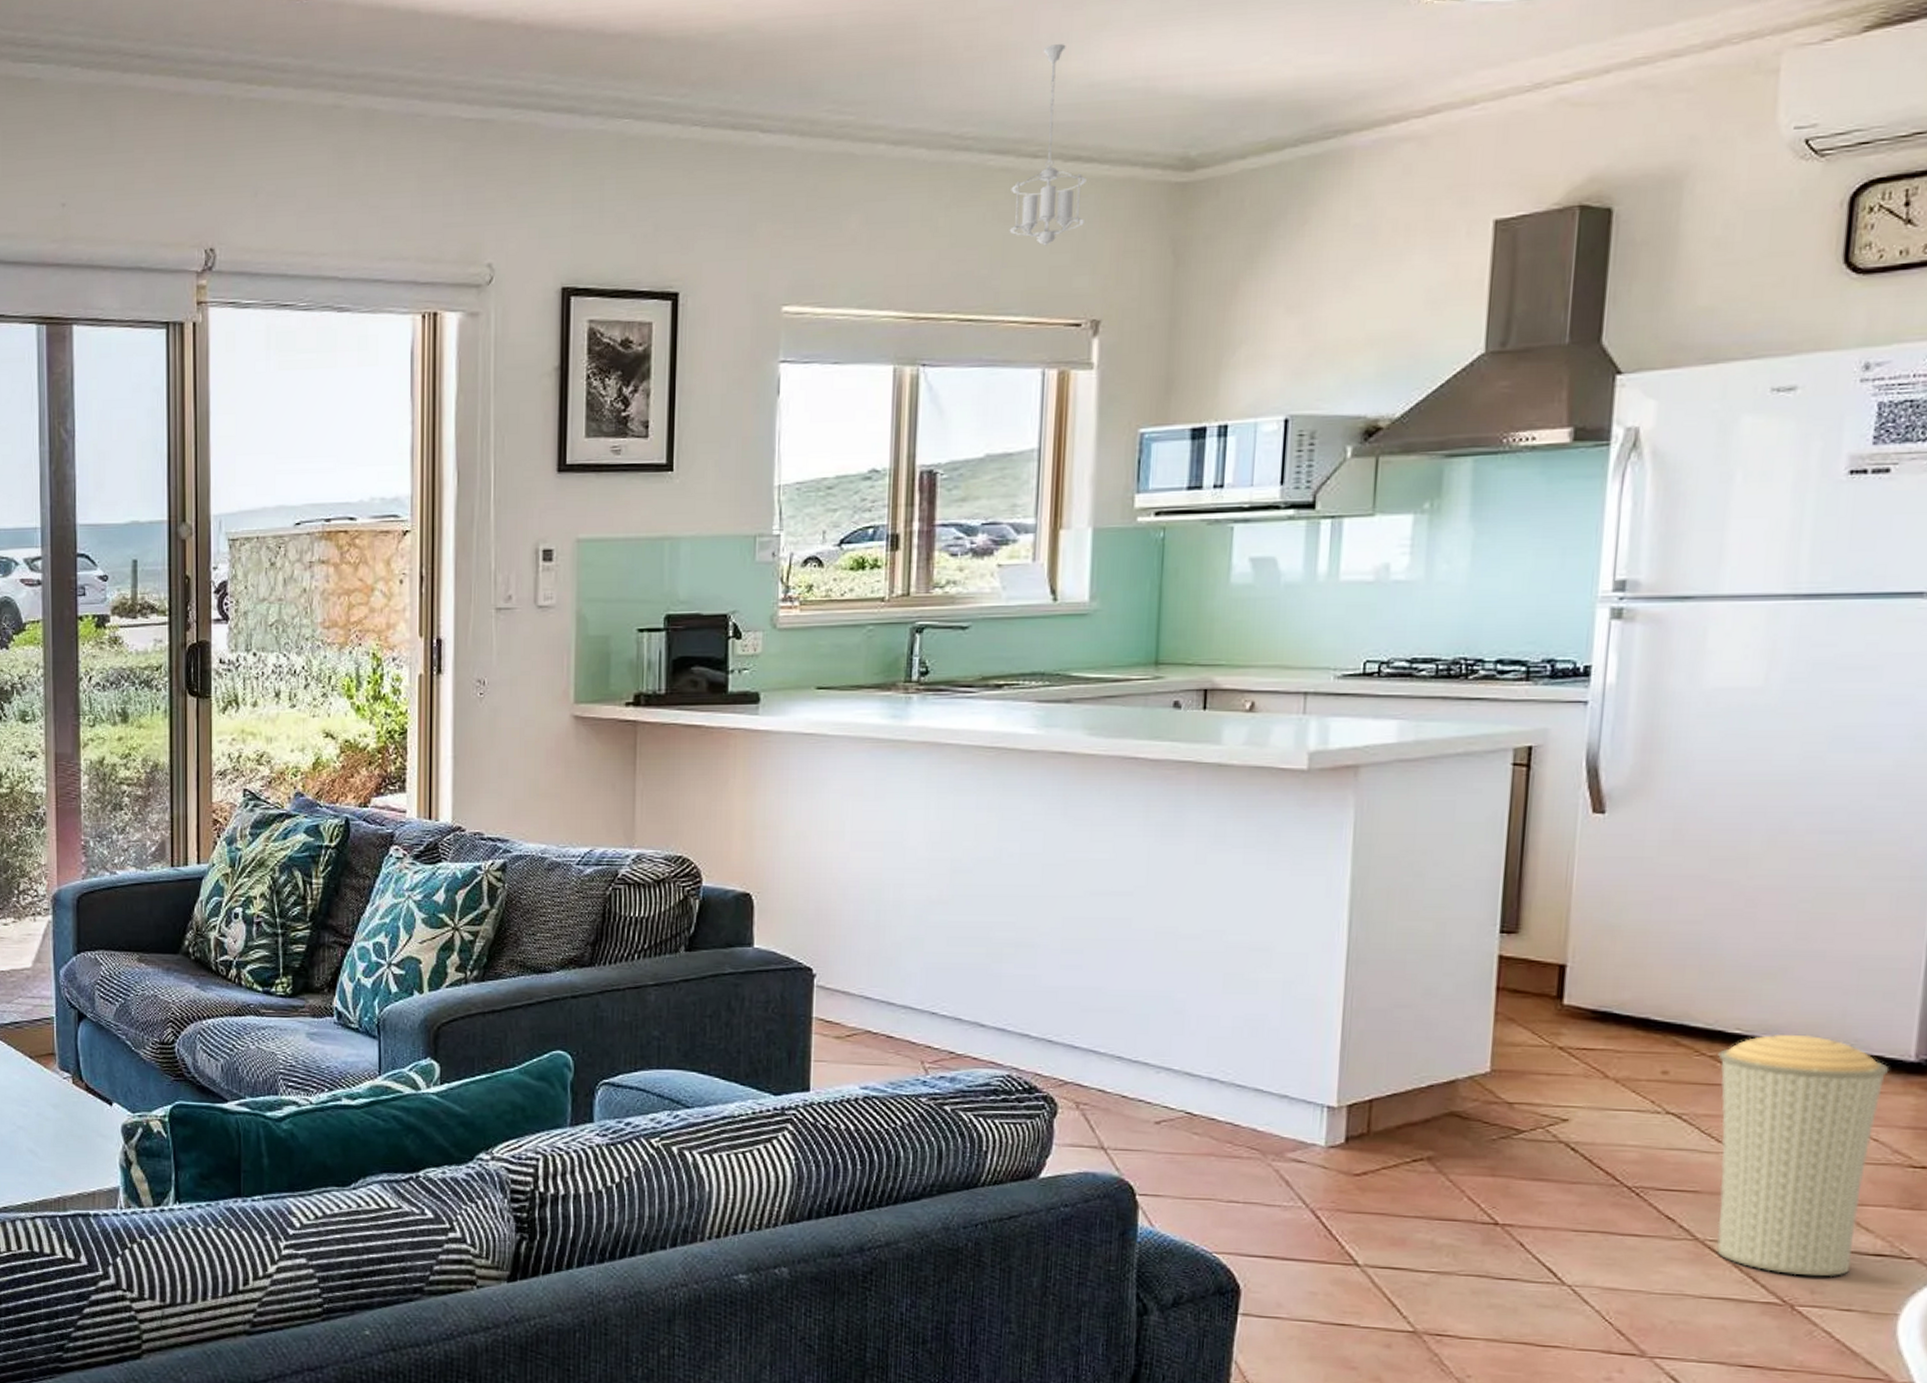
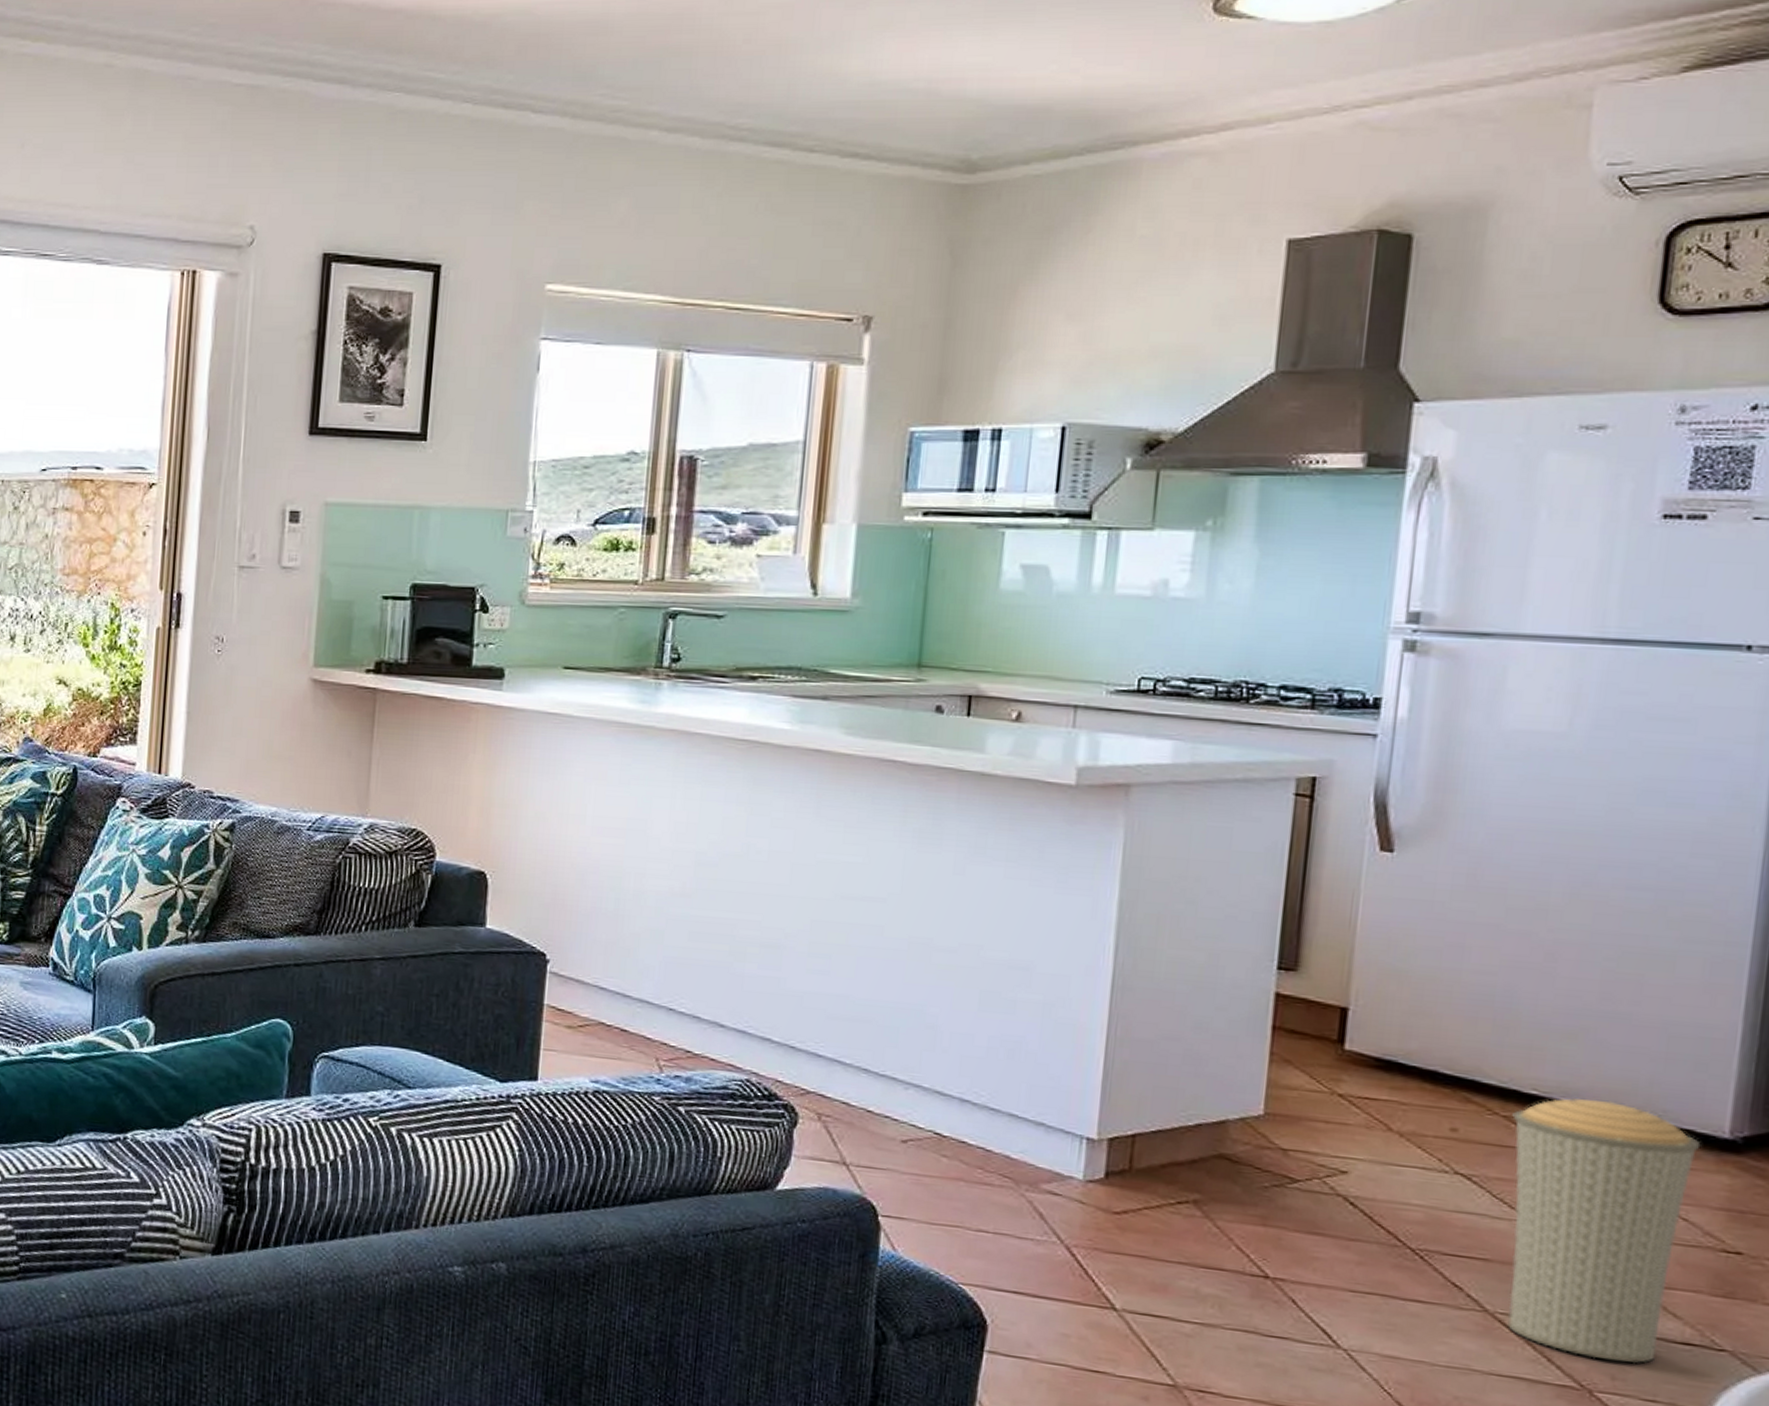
pendant light: present [1009,44,1086,246] -> none [781,42,863,240]

